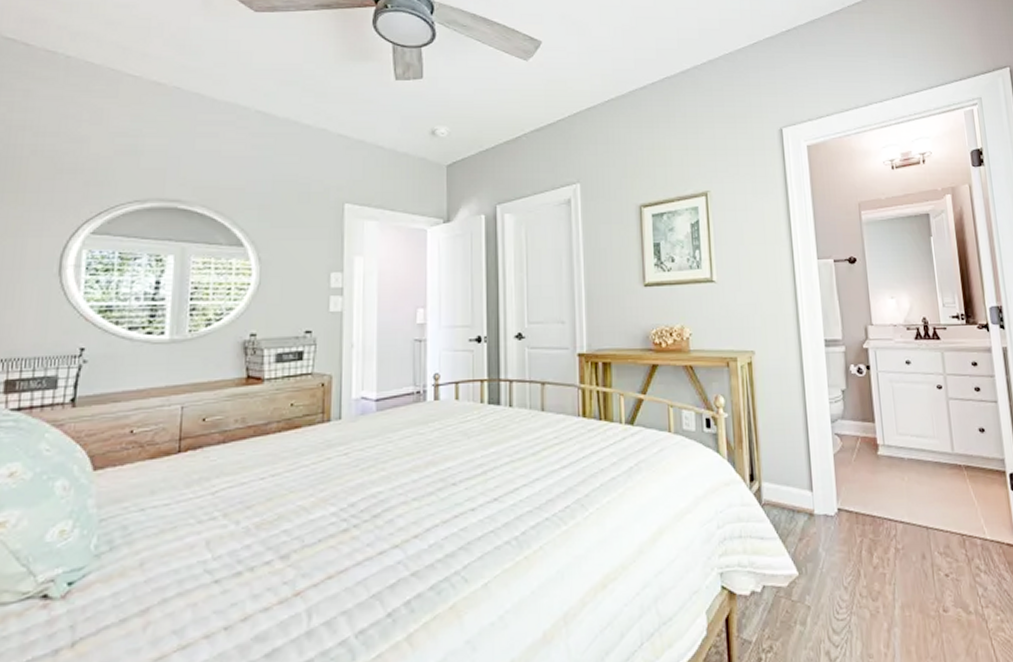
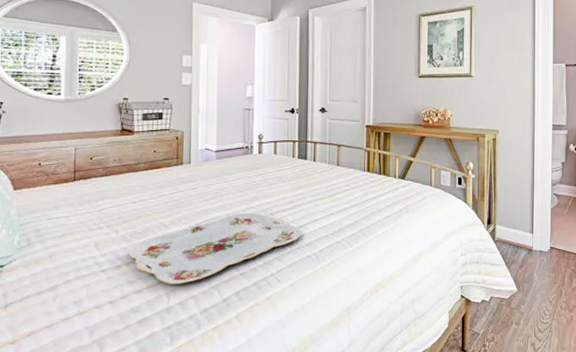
serving tray: none [253,484,497,596] -> present [128,212,302,284]

